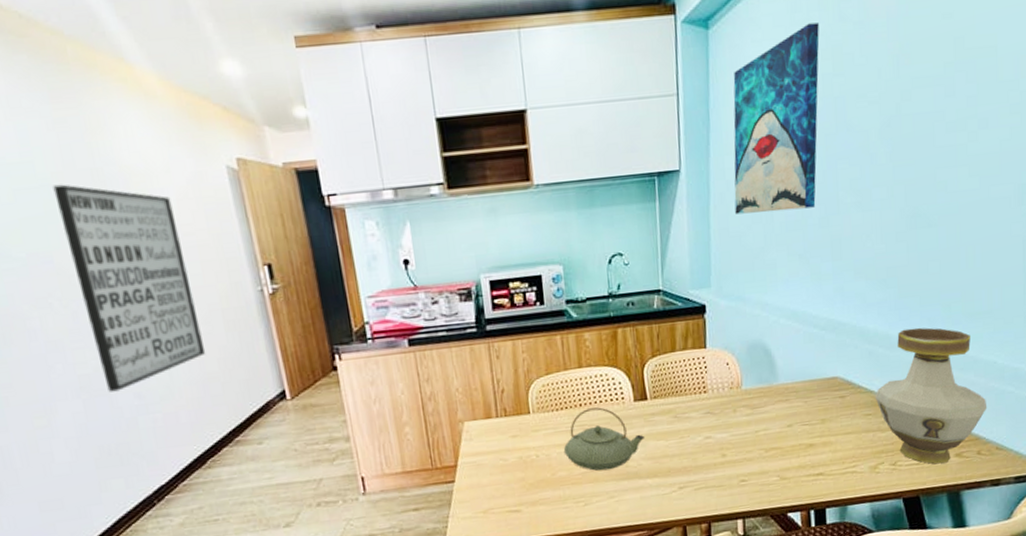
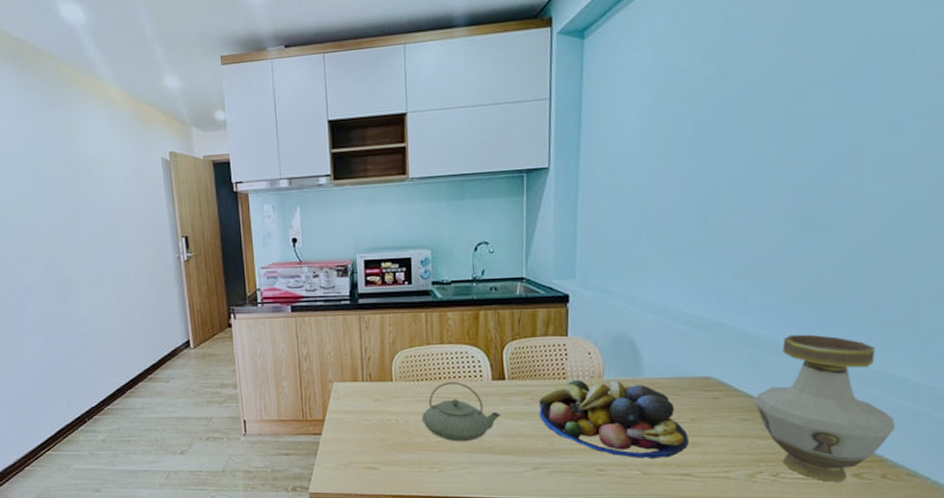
wall art: present [52,184,206,392] -> none [40,169,134,329]
fruit bowl: none [681,388,820,465] -> present [539,379,688,458]
wall art: present [733,23,820,215] -> none [603,29,702,211]

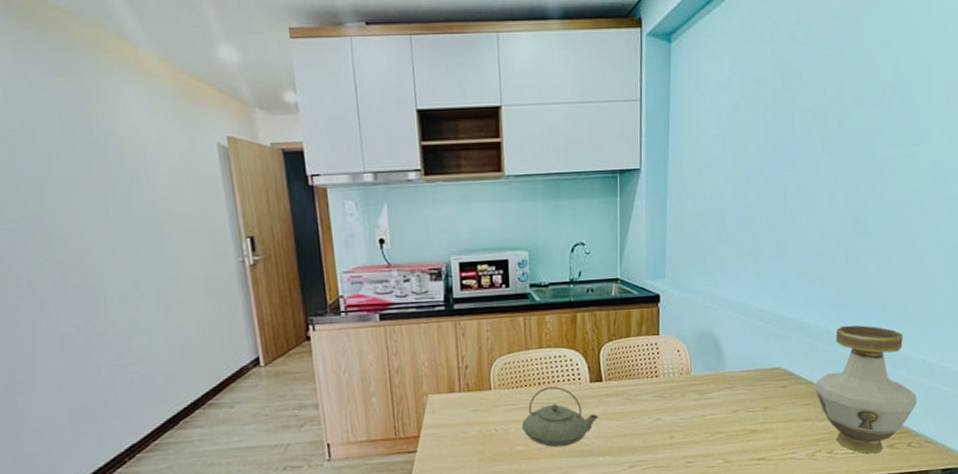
fruit bowl: present [539,379,688,458] -> none [633,375,762,448]

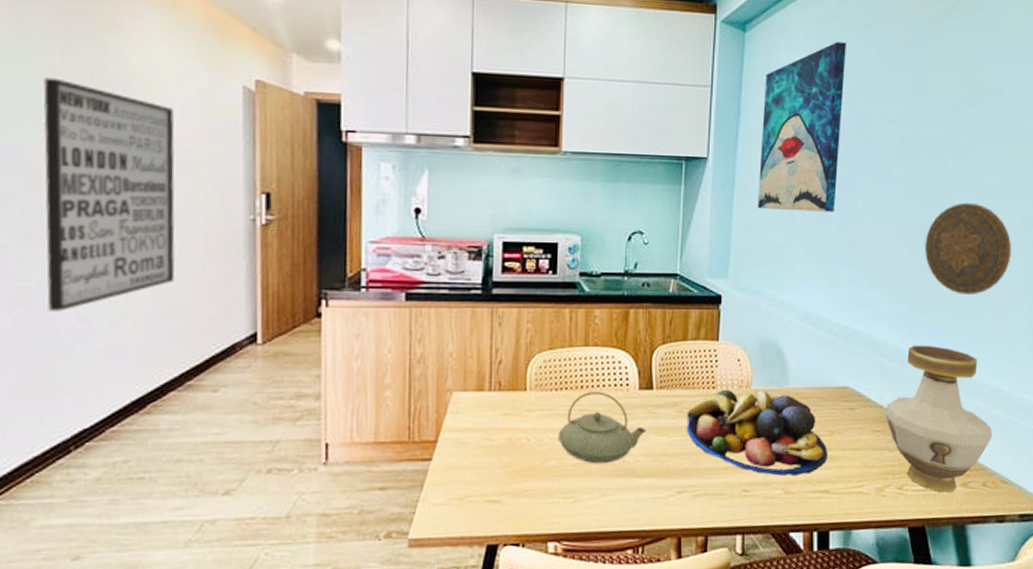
wall art: none [50,152,186,352] -> present [43,77,175,311]
fruit bowl: none [633,375,762,448] -> present [686,389,827,476]
wall art: none [689,42,771,212] -> present [758,42,846,212]
decorative plate: none [852,188,937,277] -> present [925,202,1011,296]

